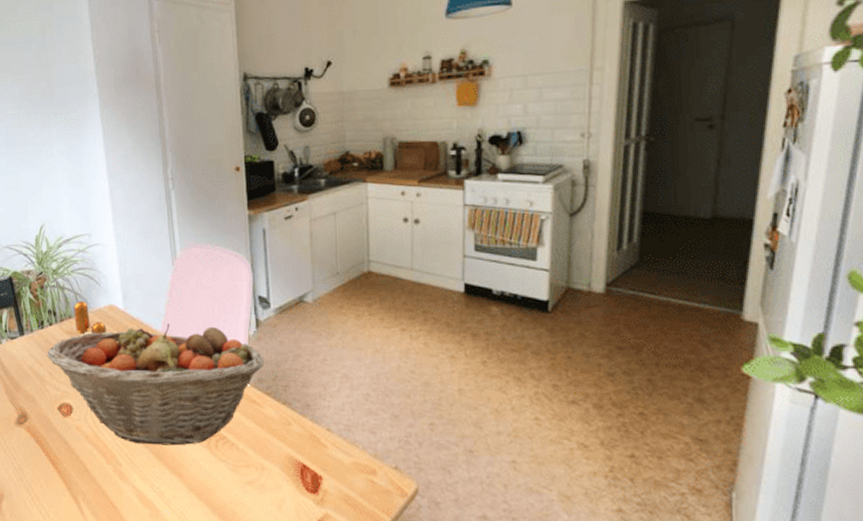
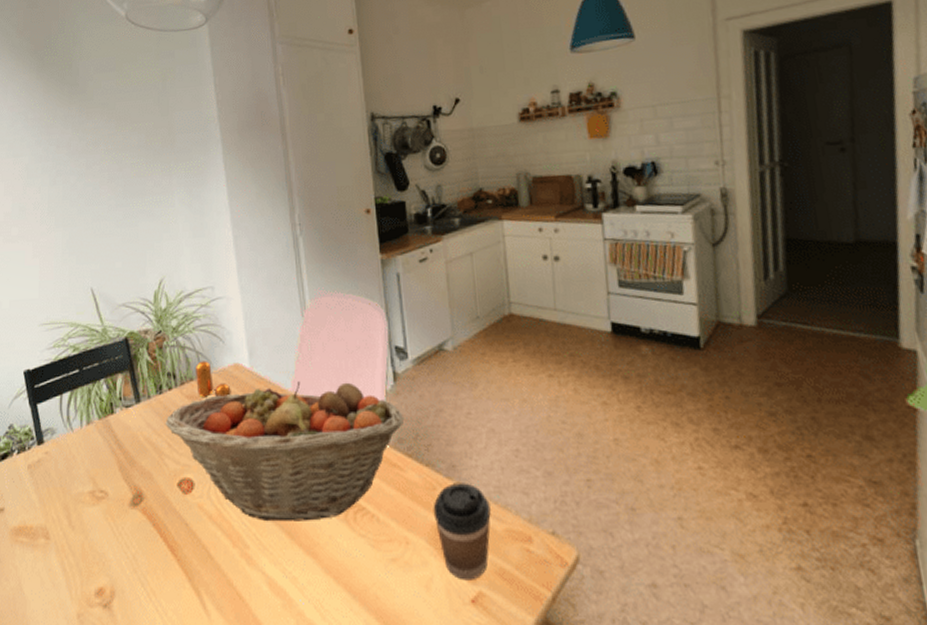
coffee cup: none [287,420,340,504] -> present [433,483,491,581]

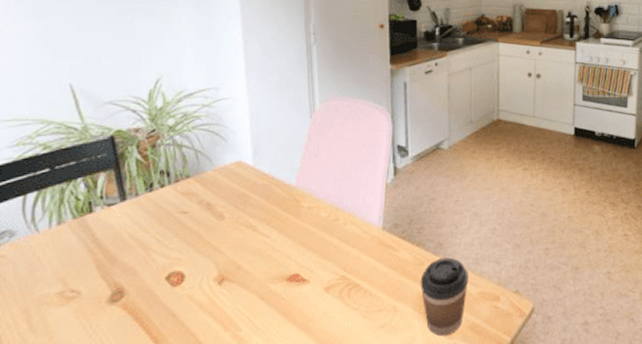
fruit basket: present [165,381,403,522] -> none [154,177,400,304]
pepper shaker: present [195,361,231,398] -> none [192,159,232,194]

